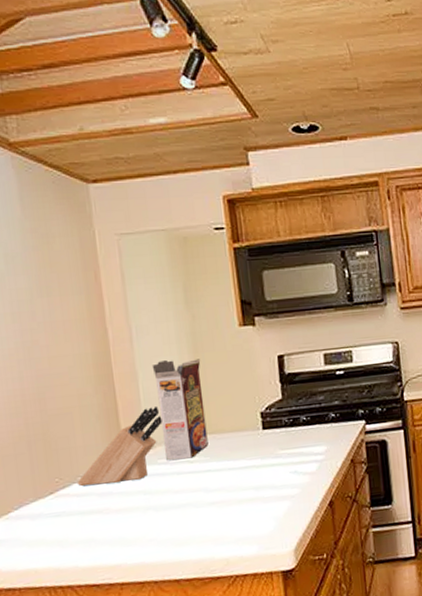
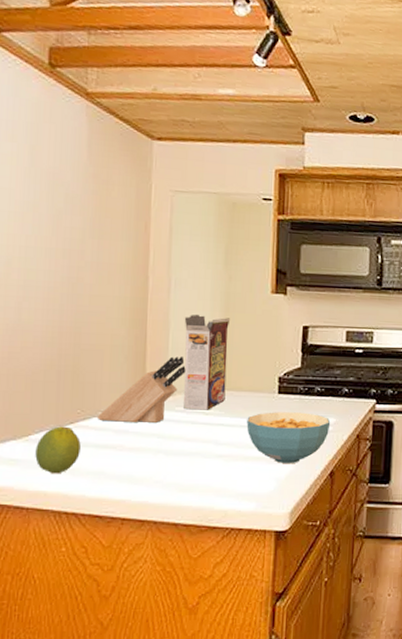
fruit: none [17,497,66,549] -> present [35,426,81,474]
cereal bowl: none [234,444,322,501] -> present [246,412,331,463]

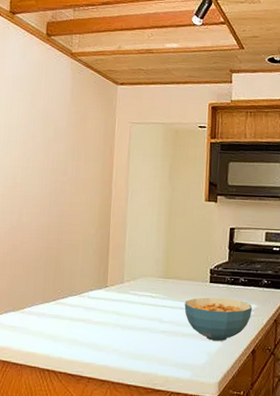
fruit: present [35,426,81,474] -> none [28,302,60,339]
knife block: present [96,356,186,423] -> none [72,250,138,303]
cereal box: present [183,314,231,410] -> none [136,217,173,294]

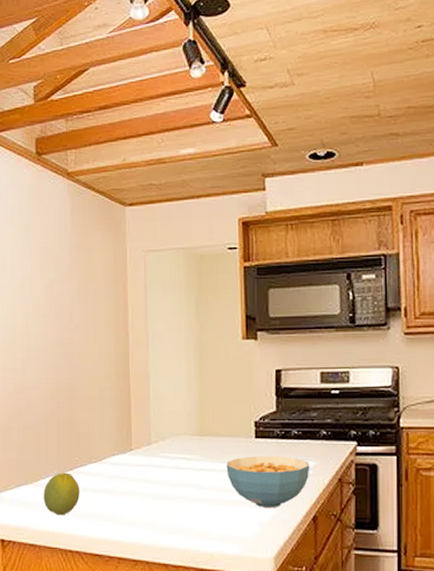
fruit: none [28,302,60,339] -> present [43,472,80,516]

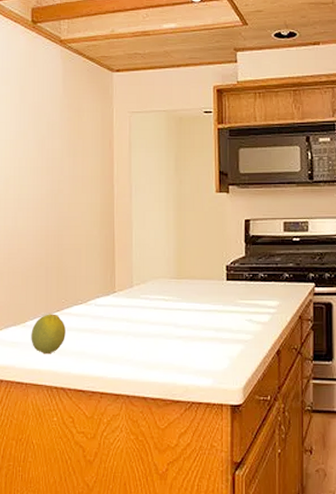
cereal bowl: present [226,456,310,507] -> none [201,297,275,343]

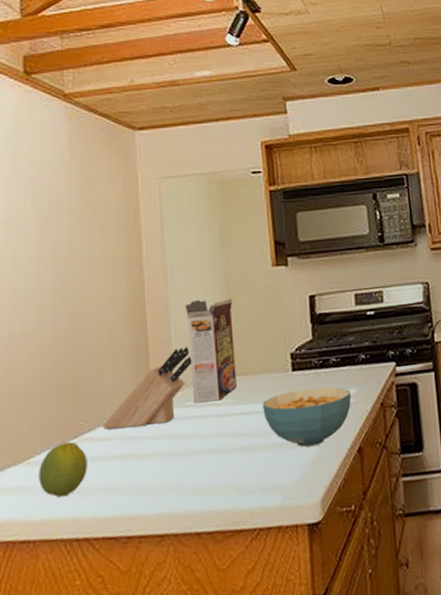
knife block: none [77,251,147,309] -> present [102,347,192,430]
cereal box: none [144,214,182,297] -> present [184,299,237,404]
cereal bowl: none [201,297,275,343] -> present [262,387,352,447]

